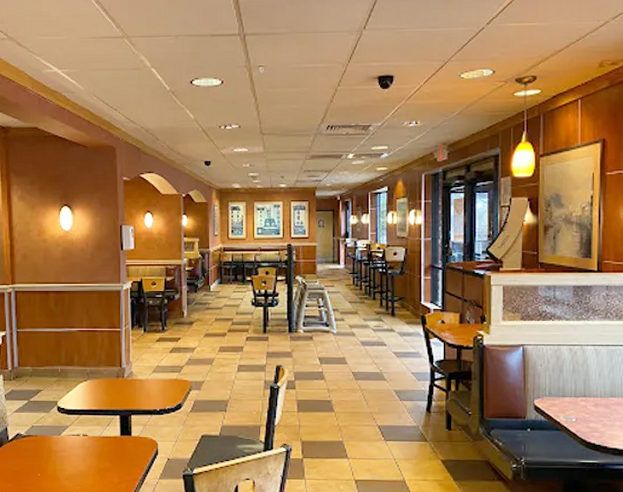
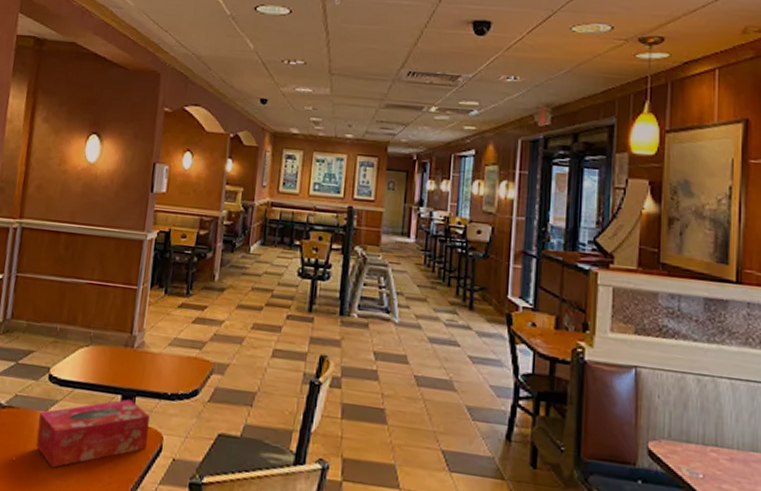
tissue box: none [55,418,146,477] -> present [35,399,150,468]

